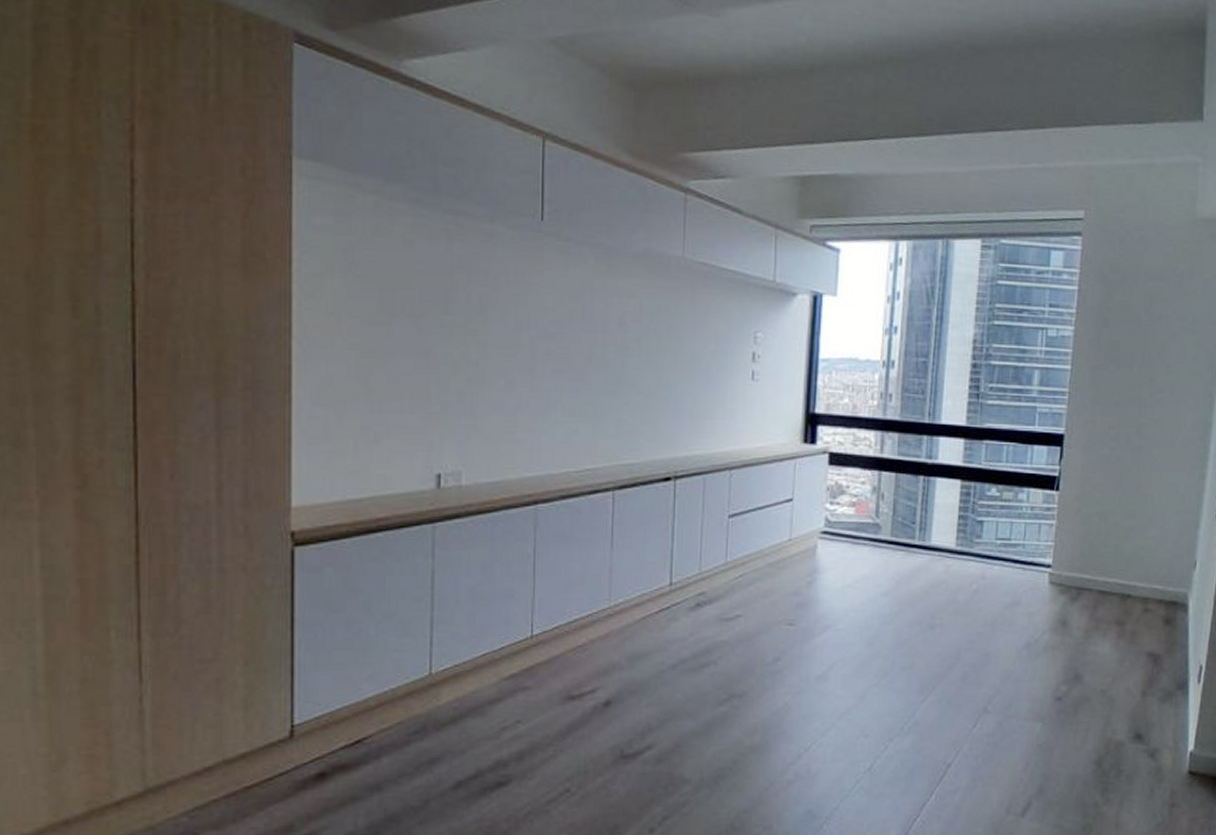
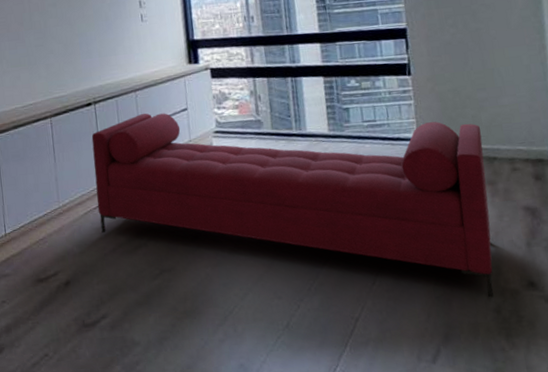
sofa: none [660,498,1120,749] -> present [91,113,494,298]

